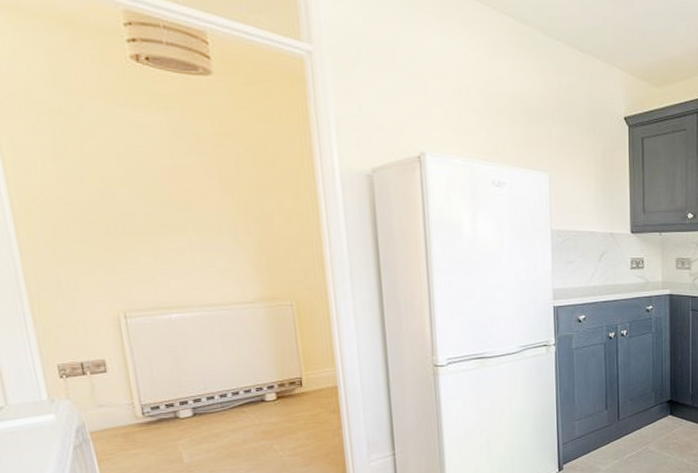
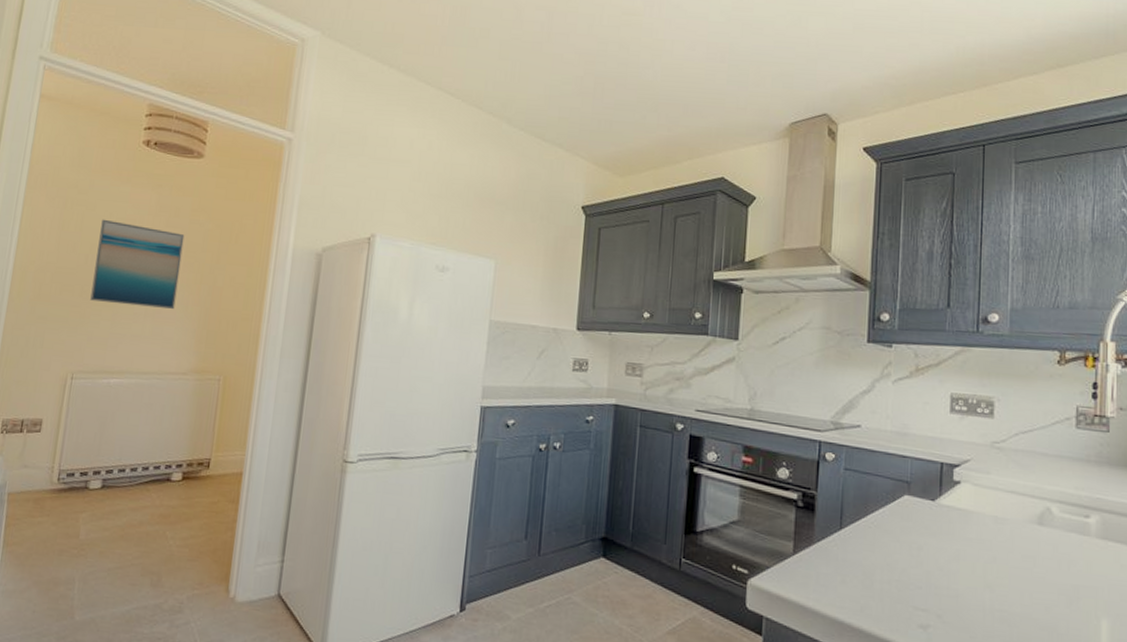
wall art: none [106,147,223,241] -> present [90,219,185,310]

